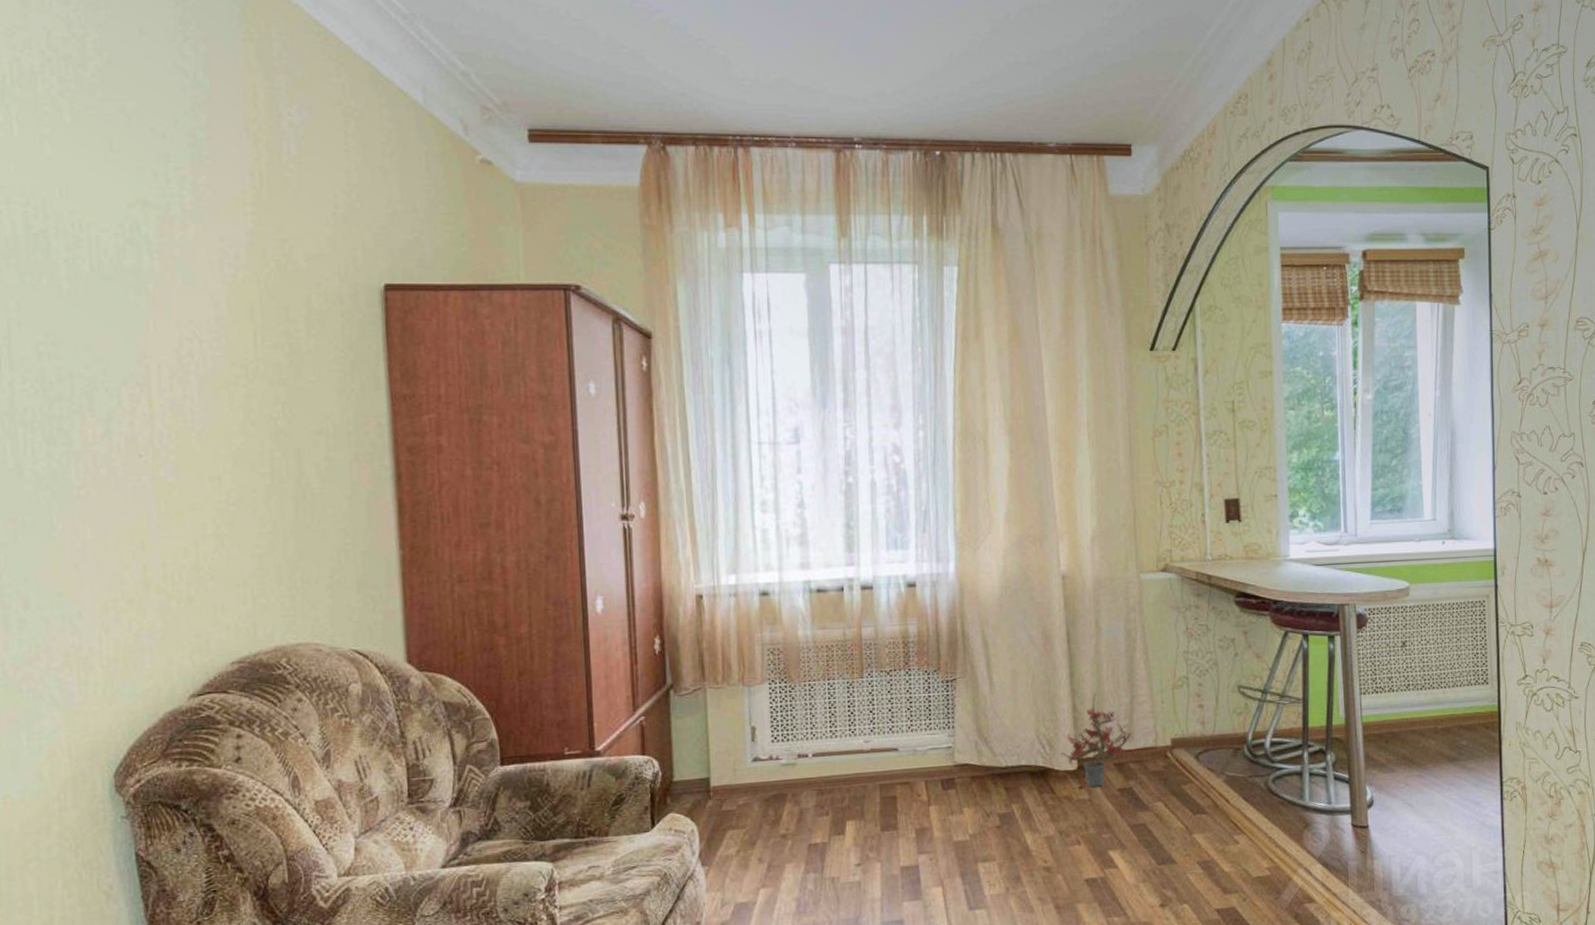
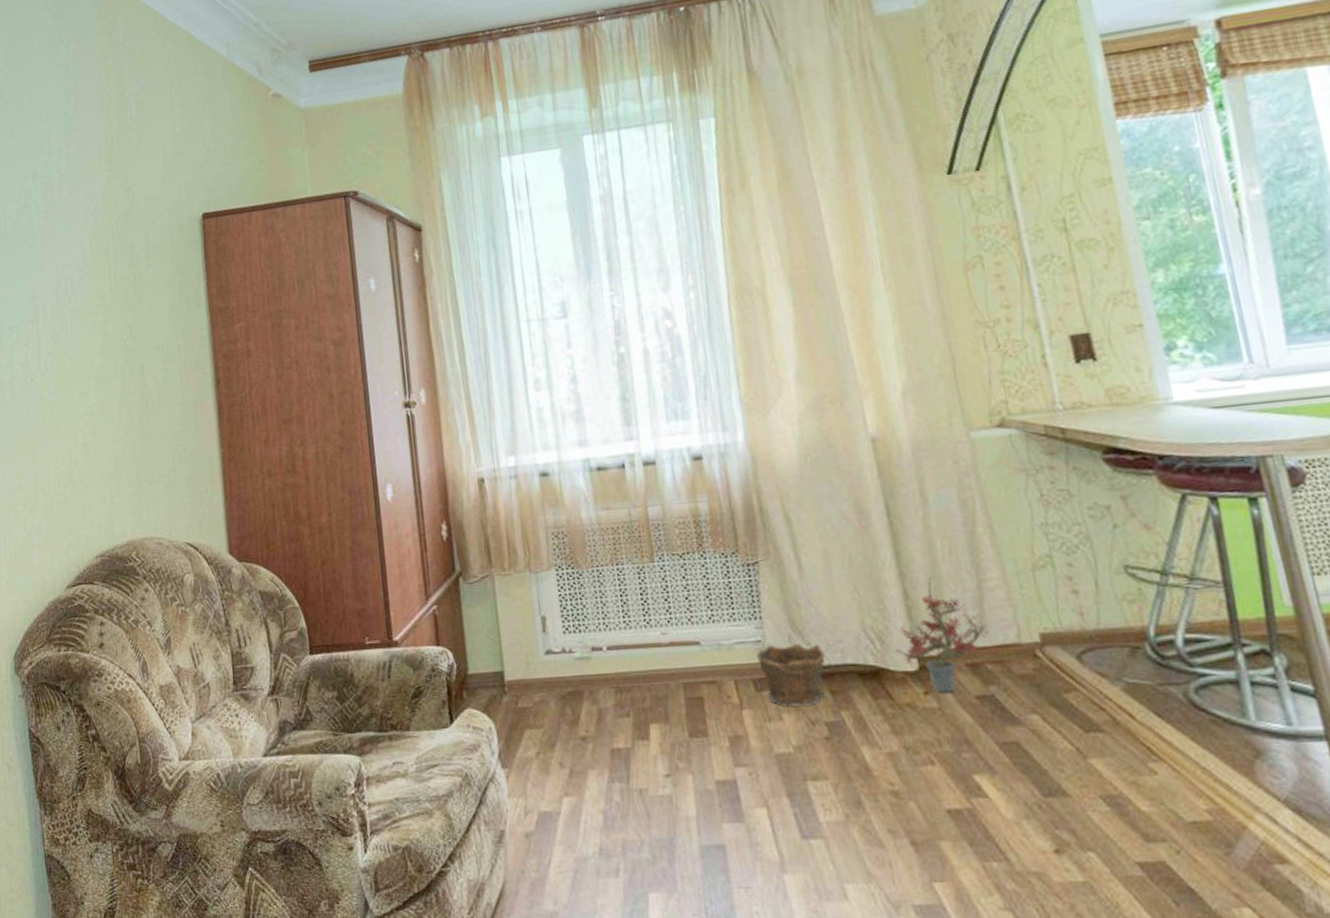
clay pot: none [946,748,1004,802] -> present [756,643,825,706]

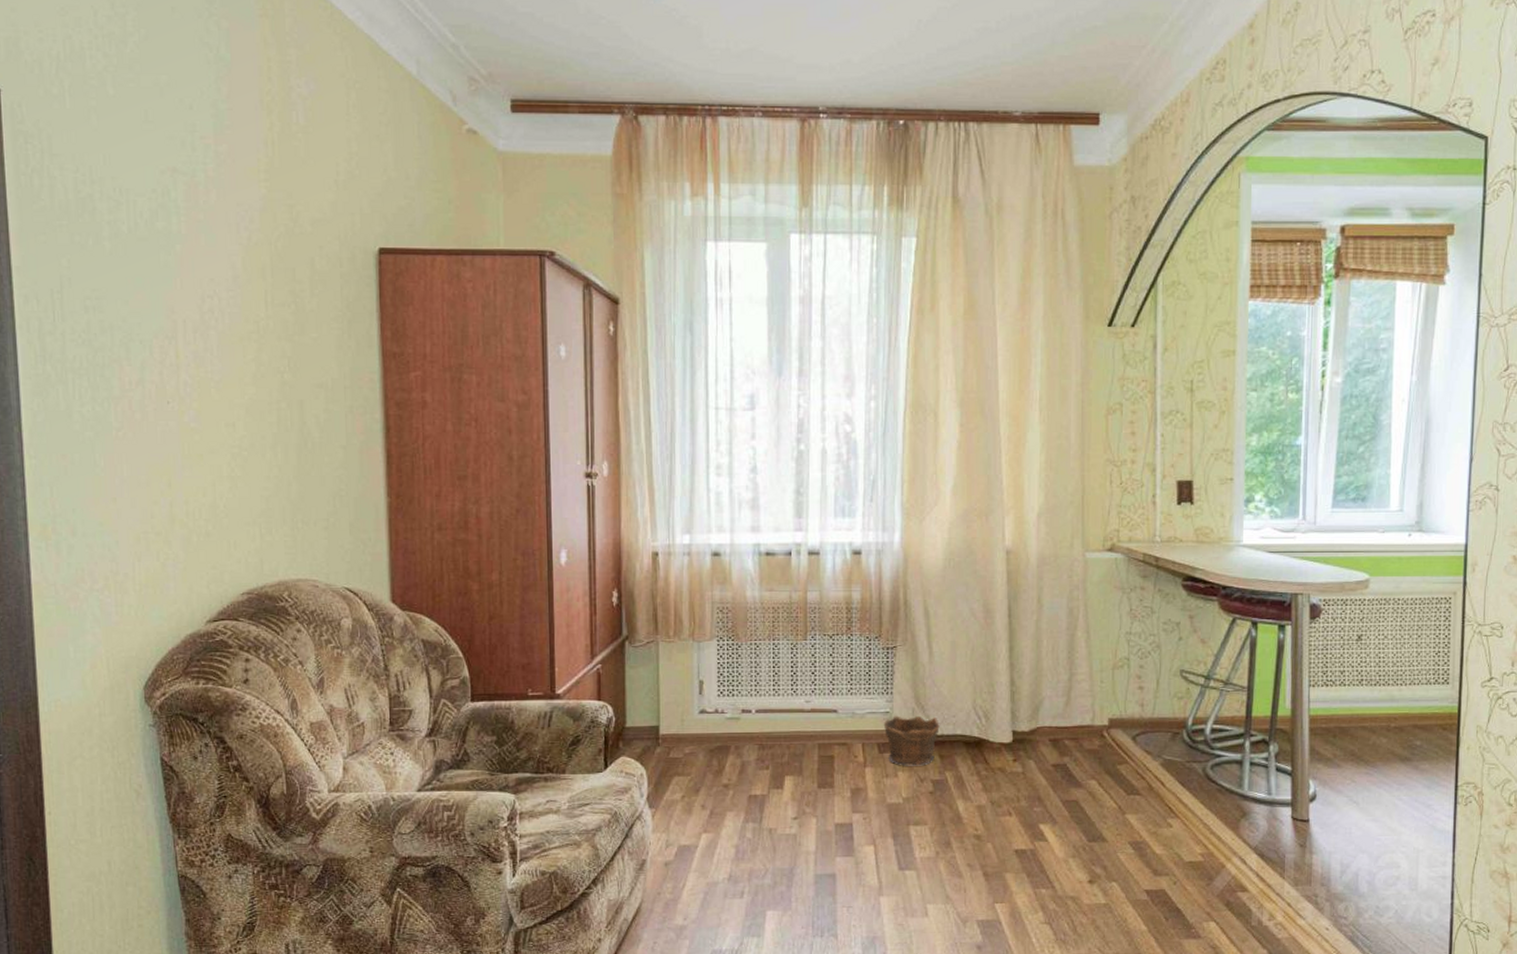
potted plant: present [893,578,989,693] -> none [995,669,1071,761]

